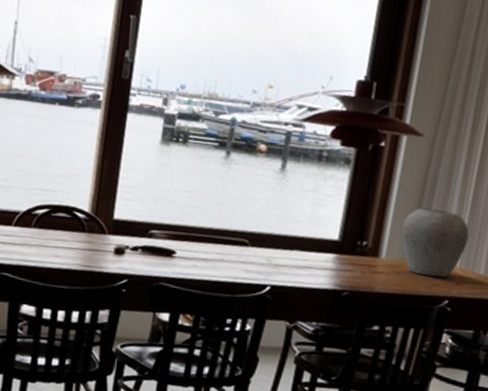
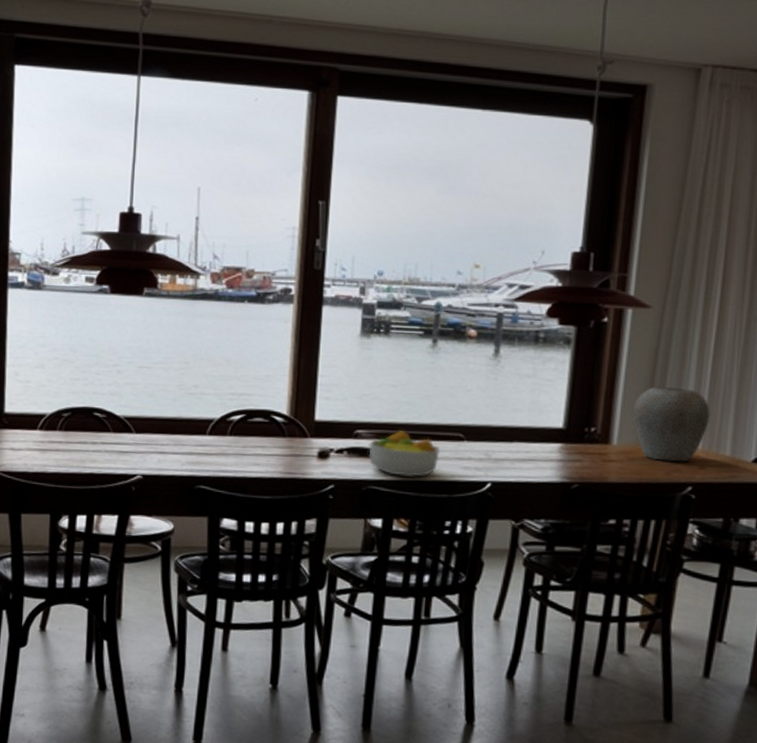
fruit bowl: none [160,232,227,278] -> present [368,429,441,478]

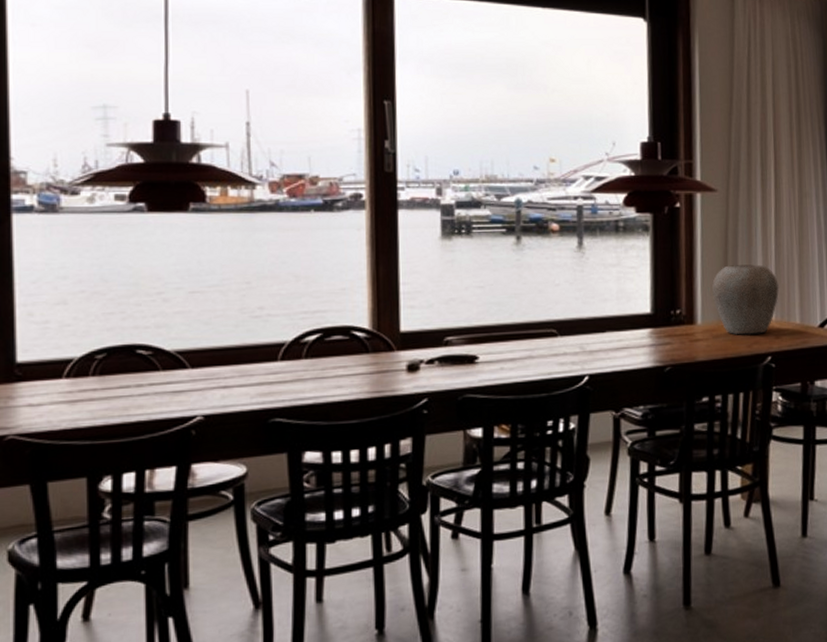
fruit bowl: present [368,429,441,478] -> none [461,332,536,381]

